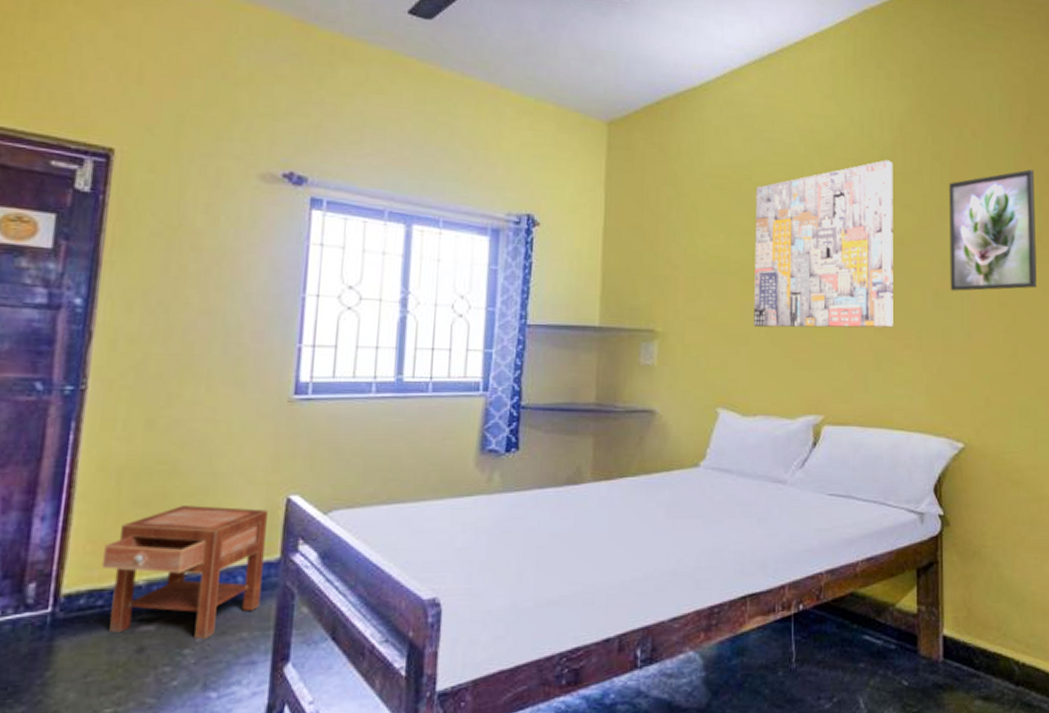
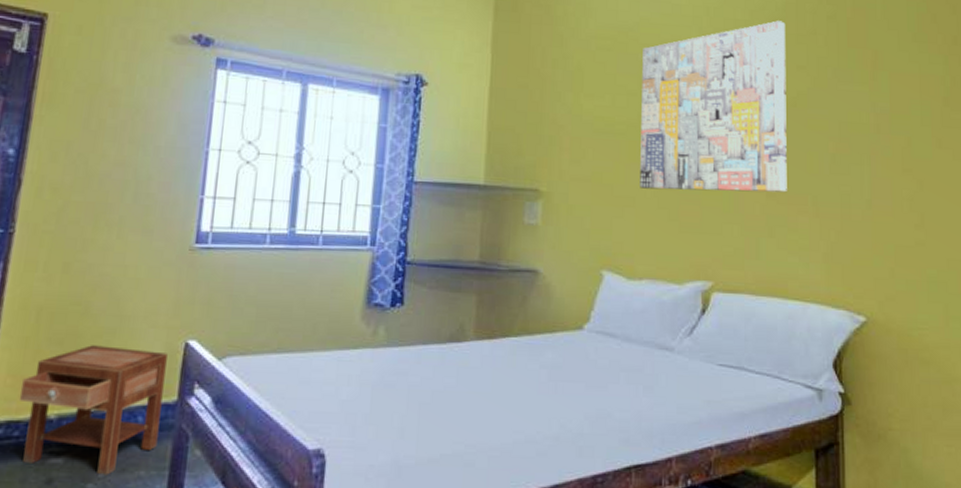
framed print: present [949,169,1037,291] -> none [846,30,945,156]

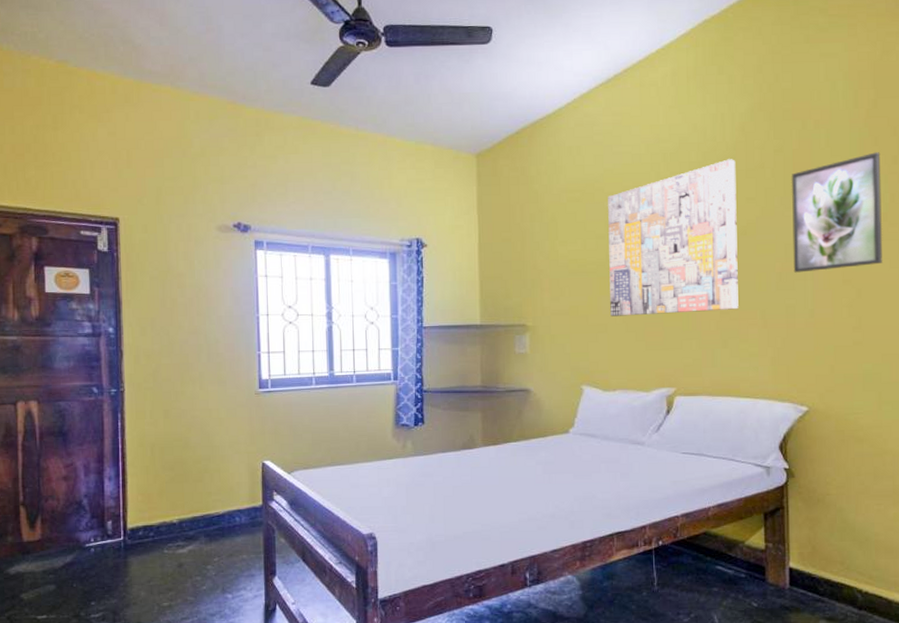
nightstand: present [19,345,168,475] -> none [149,469,252,559]
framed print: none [846,30,945,156] -> present [792,152,882,273]

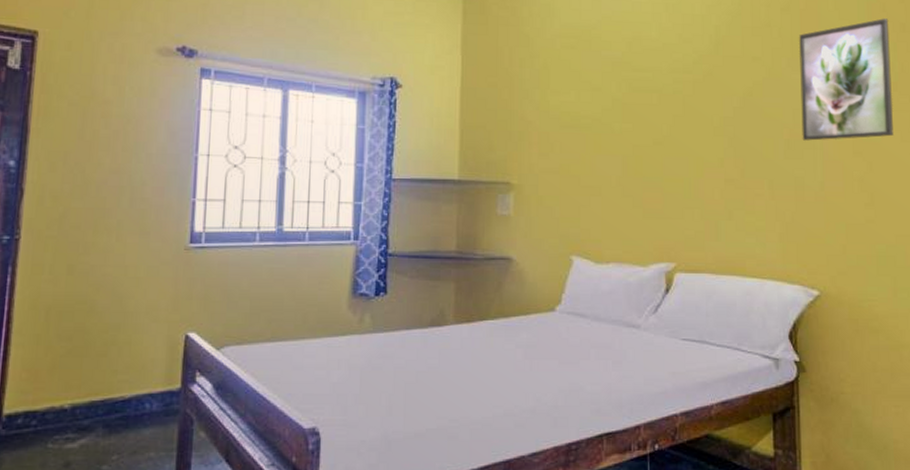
wall art: present [608,159,739,317] -> none [605,14,744,179]

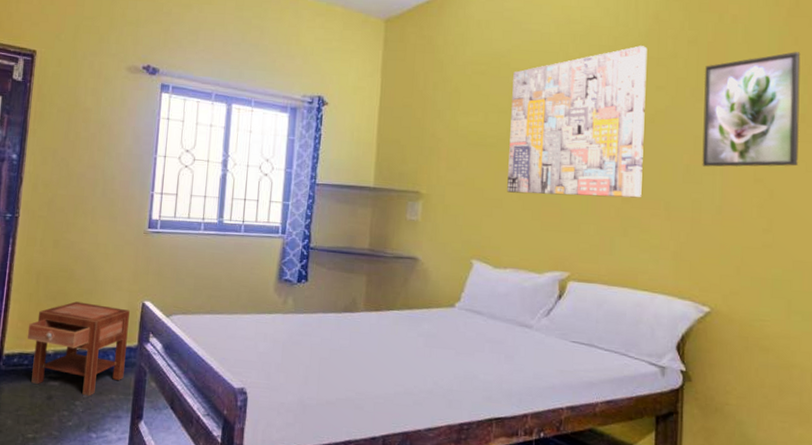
nightstand: none [34,340,169,457] -> present [27,301,130,396]
wall art: none [605,14,744,179] -> present [507,46,648,198]

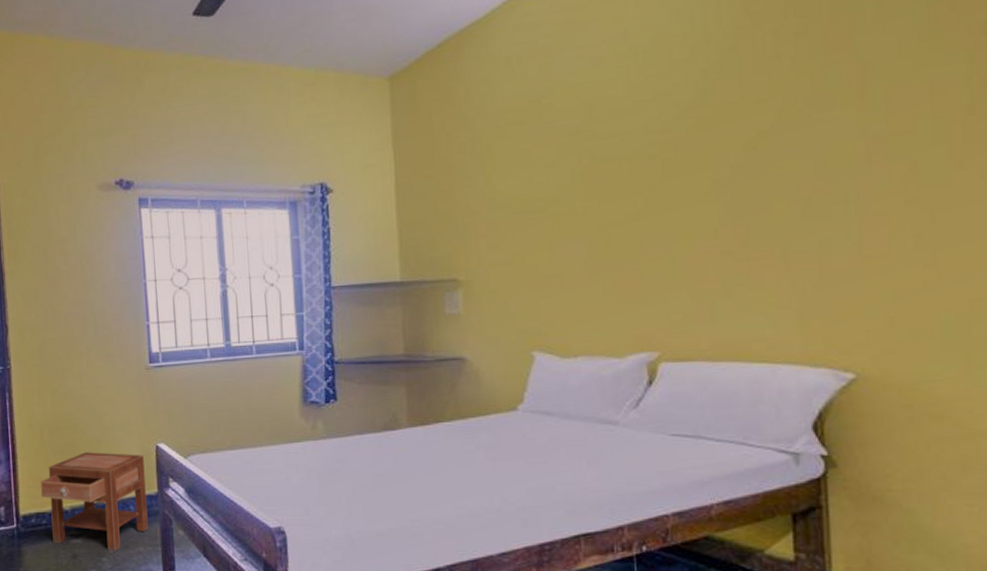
wall art: present [507,46,648,198] -> none [560,50,747,265]
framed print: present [702,52,801,168] -> none [822,20,968,195]

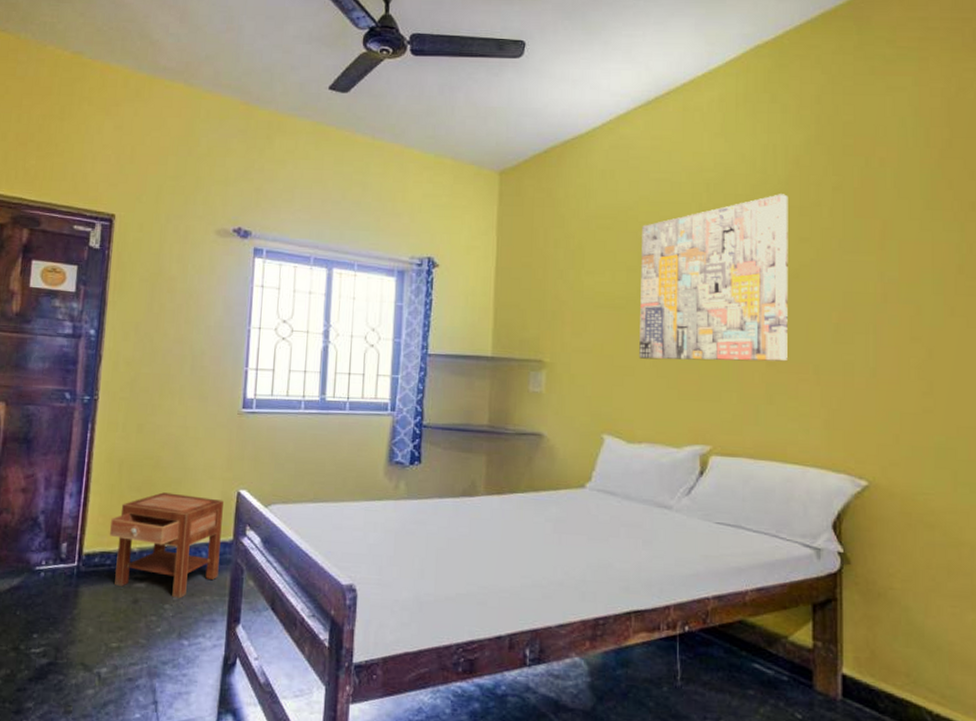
wall art: none [560,50,747,265] -> present [639,194,788,362]

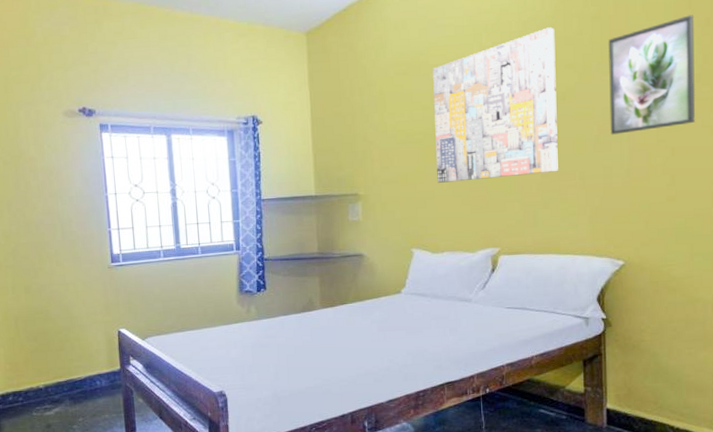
nightstand: present [109,492,224,599] -> none [16,338,113,420]
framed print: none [852,197,958,325] -> present [609,15,695,135]

